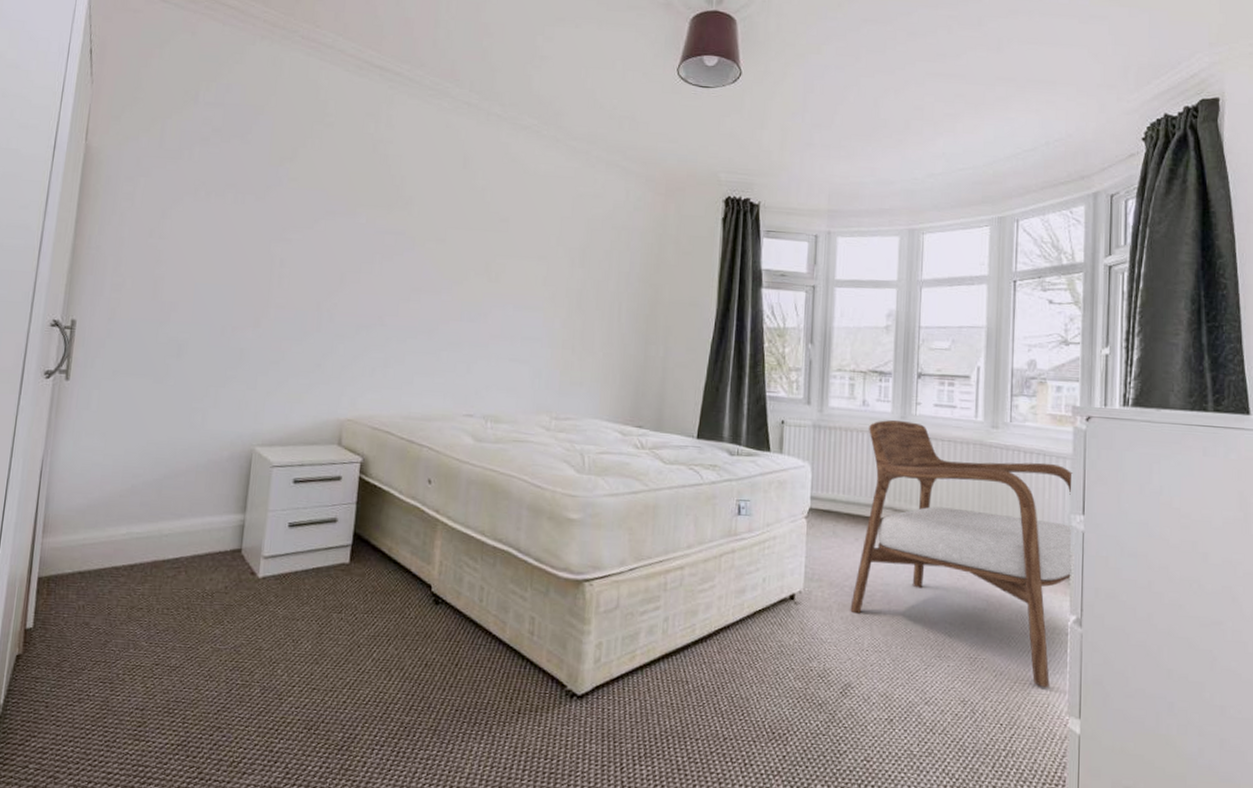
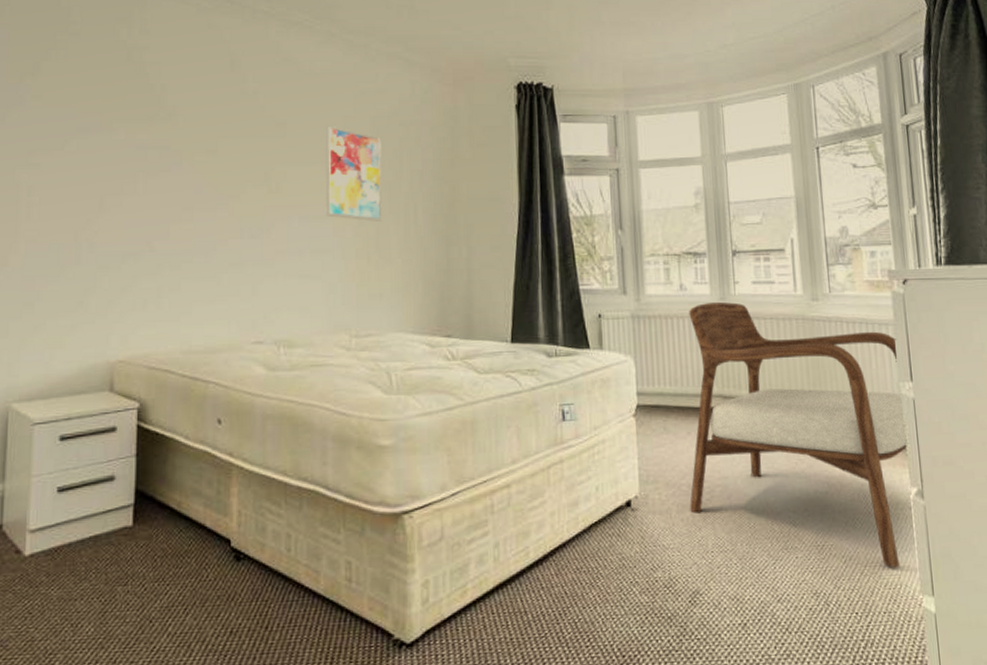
wall art: none [537,224,594,316] -> present [325,125,382,221]

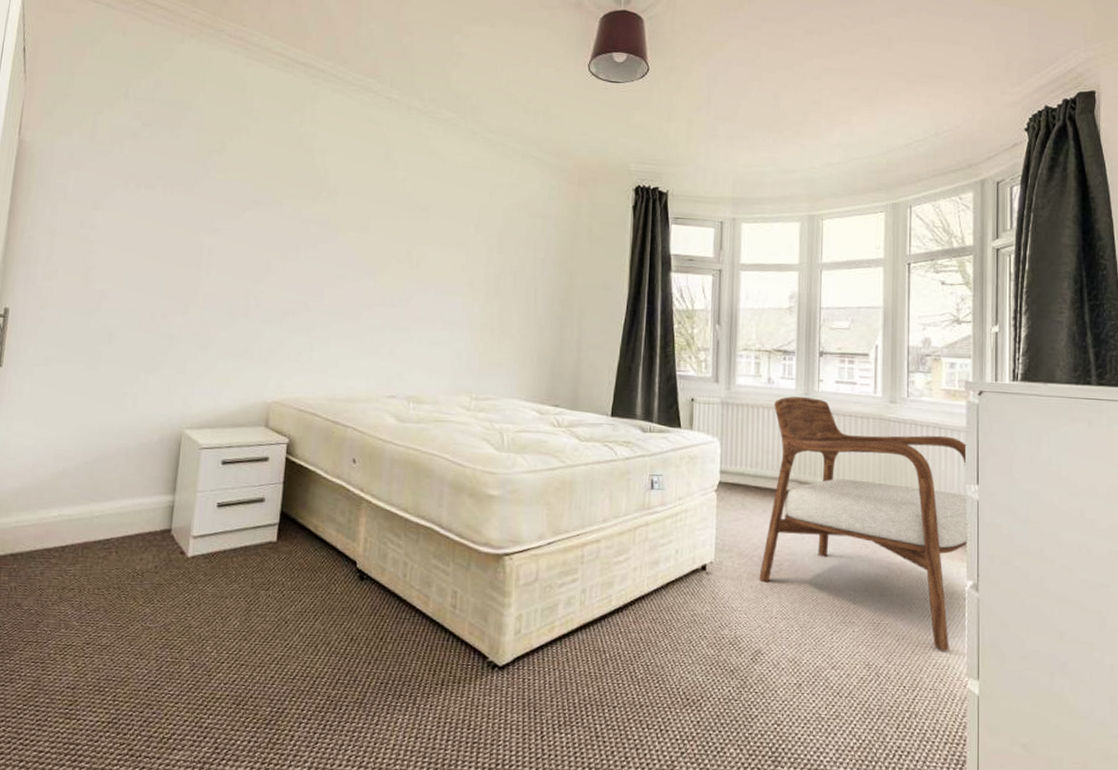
wall art: present [325,125,382,221] -> none [457,213,511,300]

